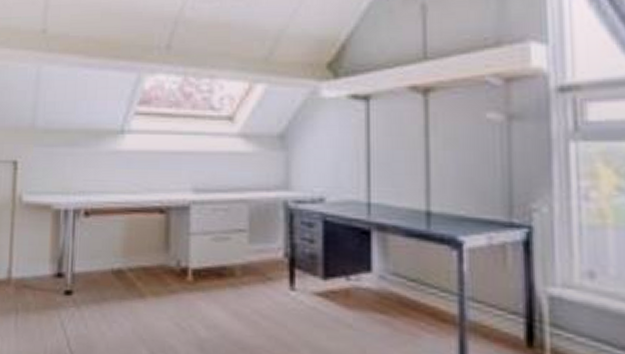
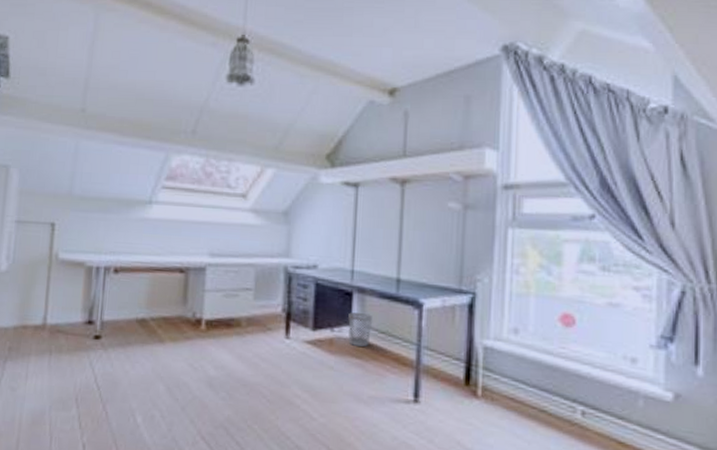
wastebasket: none [367,256,398,299] -> present [348,312,372,347]

